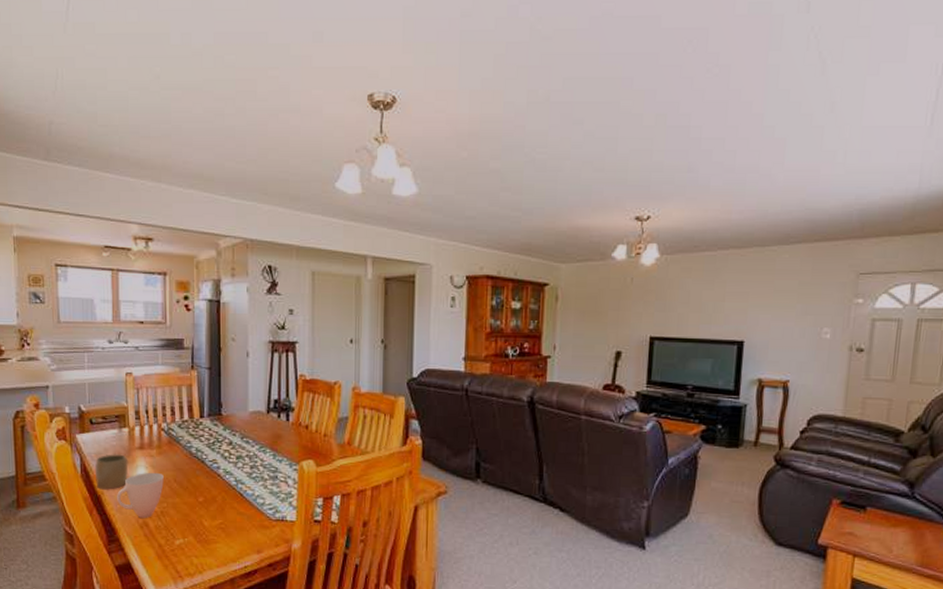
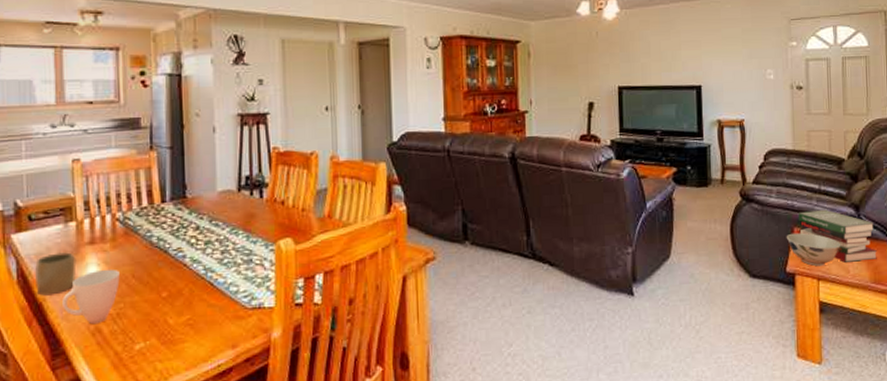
bowl: none [822,504,887,543] -> present [786,232,841,267]
books: none [839,483,929,542] -> present [799,210,877,262]

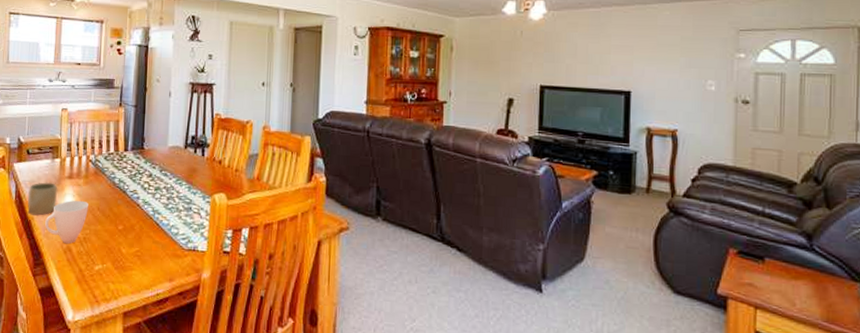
bowl: present [786,232,841,267] -> none [719,254,787,294]
books: present [799,210,877,262] -> none [736,233,832,296]

